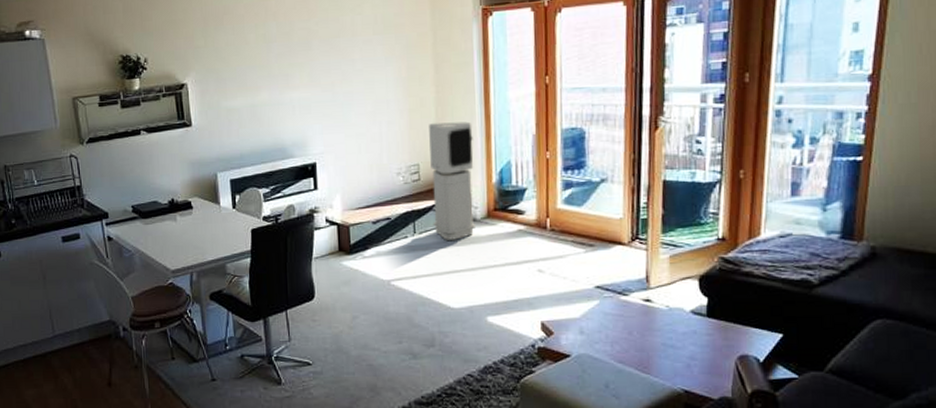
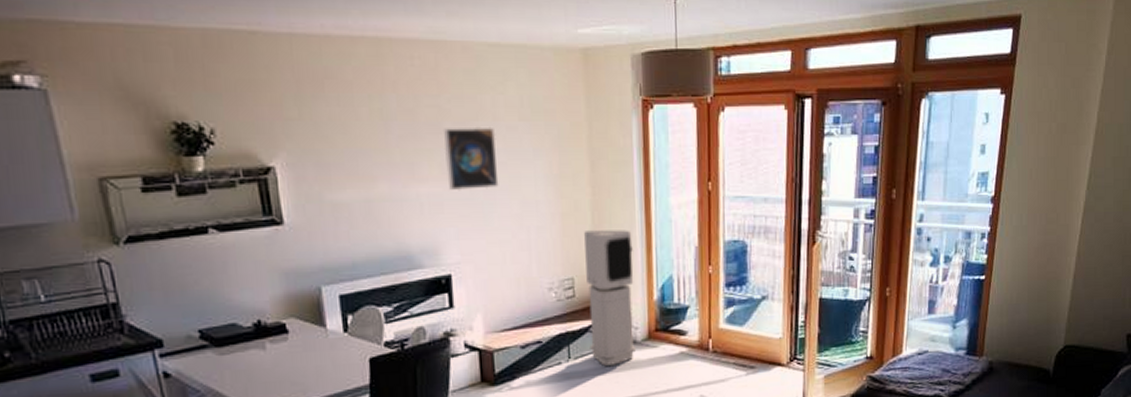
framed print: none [312,41,356,95] -> present [444,126,499,191]

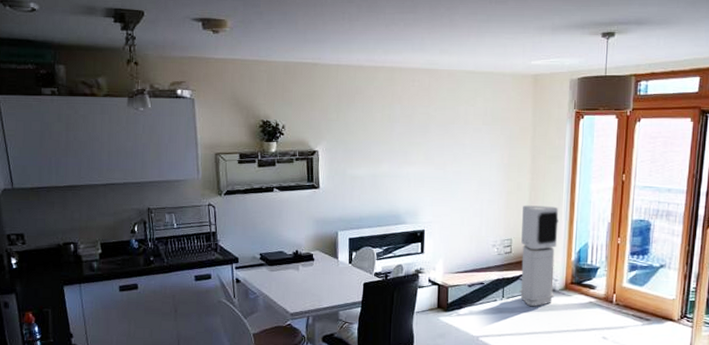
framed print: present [444,126,499,191] -> none [428,128,466,172]

